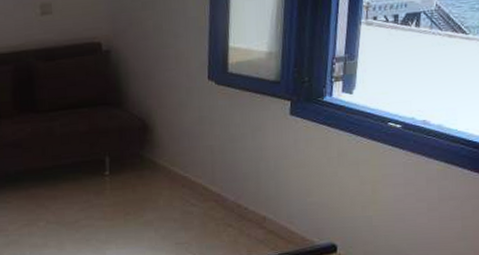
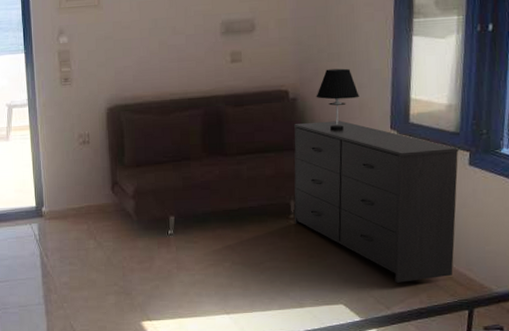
dresser: none [108,72,280,238] -> present [294,120,459,283]
table lamp: none [130,17,175,84] -> present [316,68,359,131]

